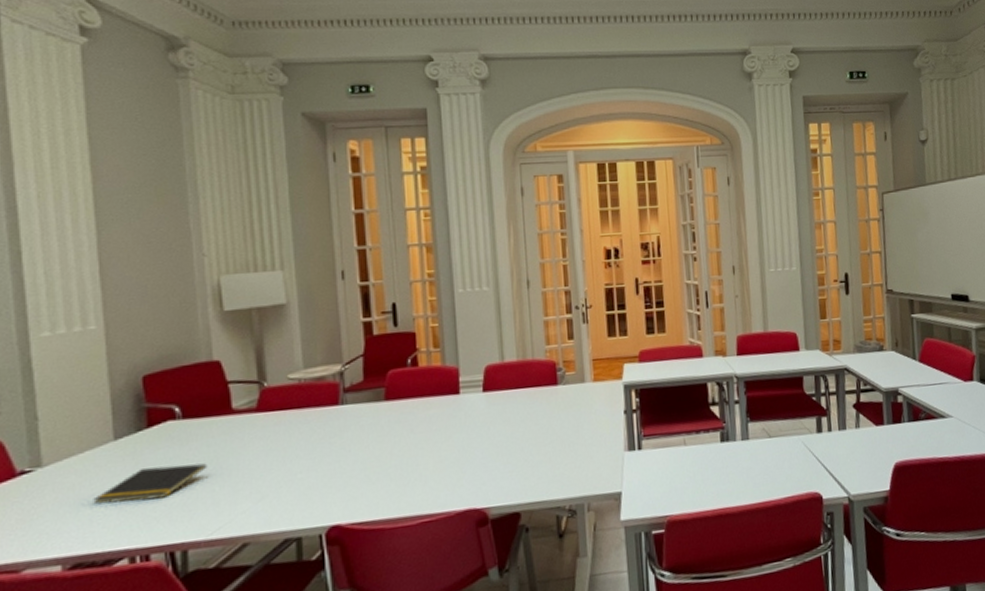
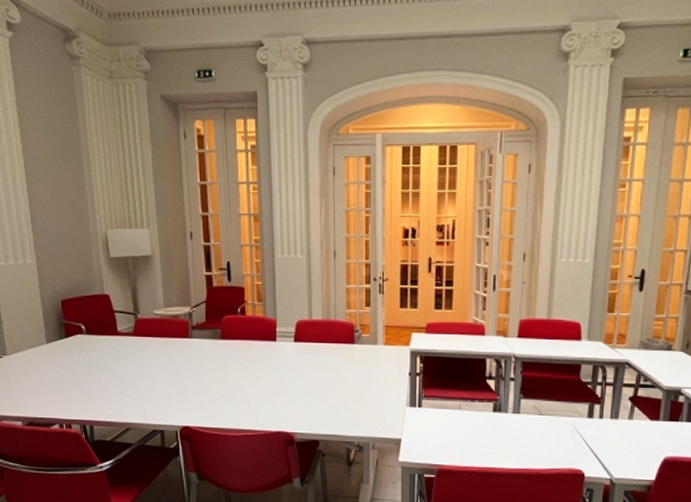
notepad: present [93,463,207,504] -> none [37,366,103,388]

